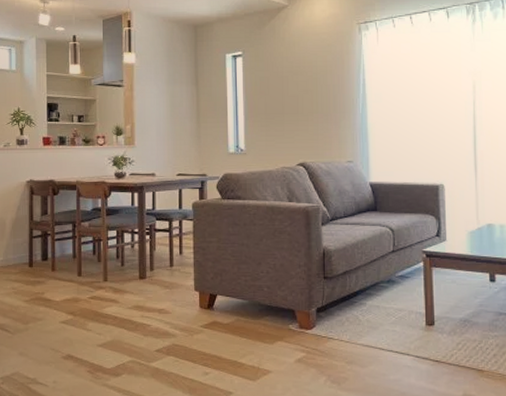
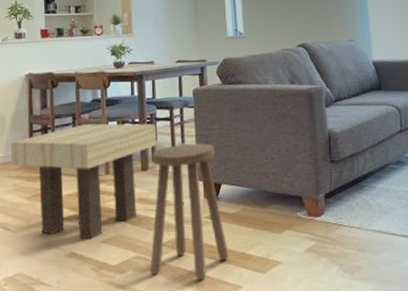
side table: none [10,232,156,343] -> present [10,123,157,239]
stool: none [144,255,222,386] -> present [150,143,229,281]

